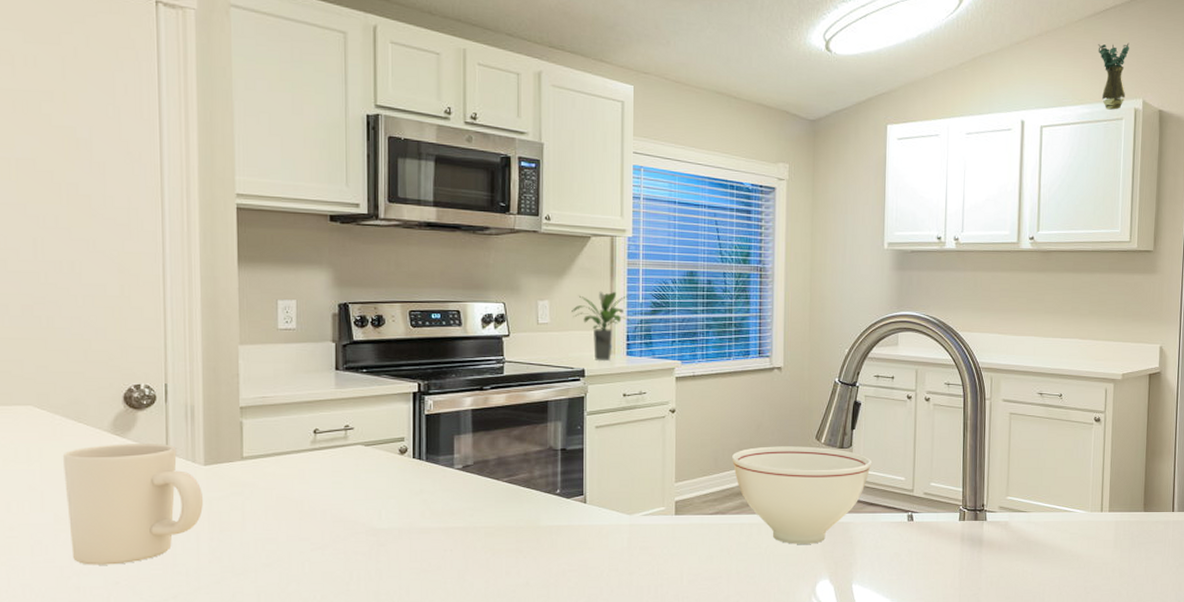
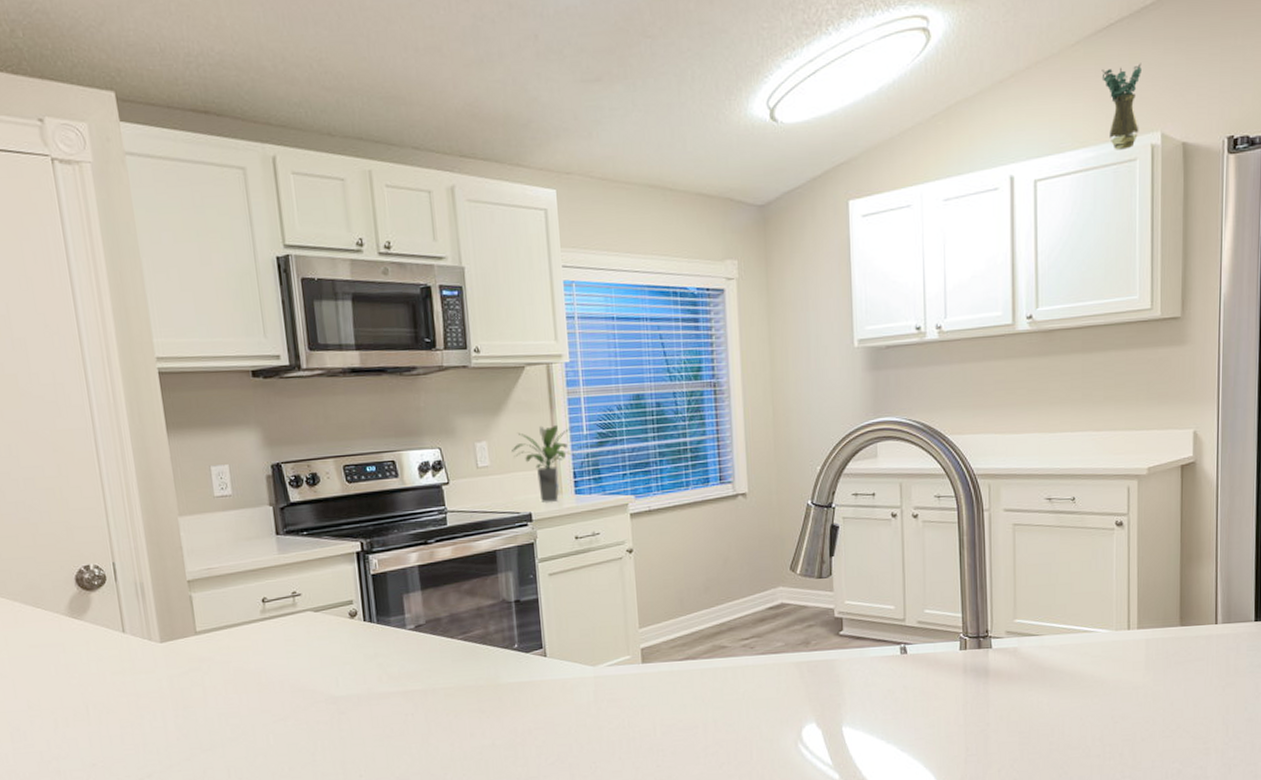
mug: present [62,444,203,565] -> none [26,623,165,749]
bowl: present [731,446,872,544] -> none [697,578,856,687]

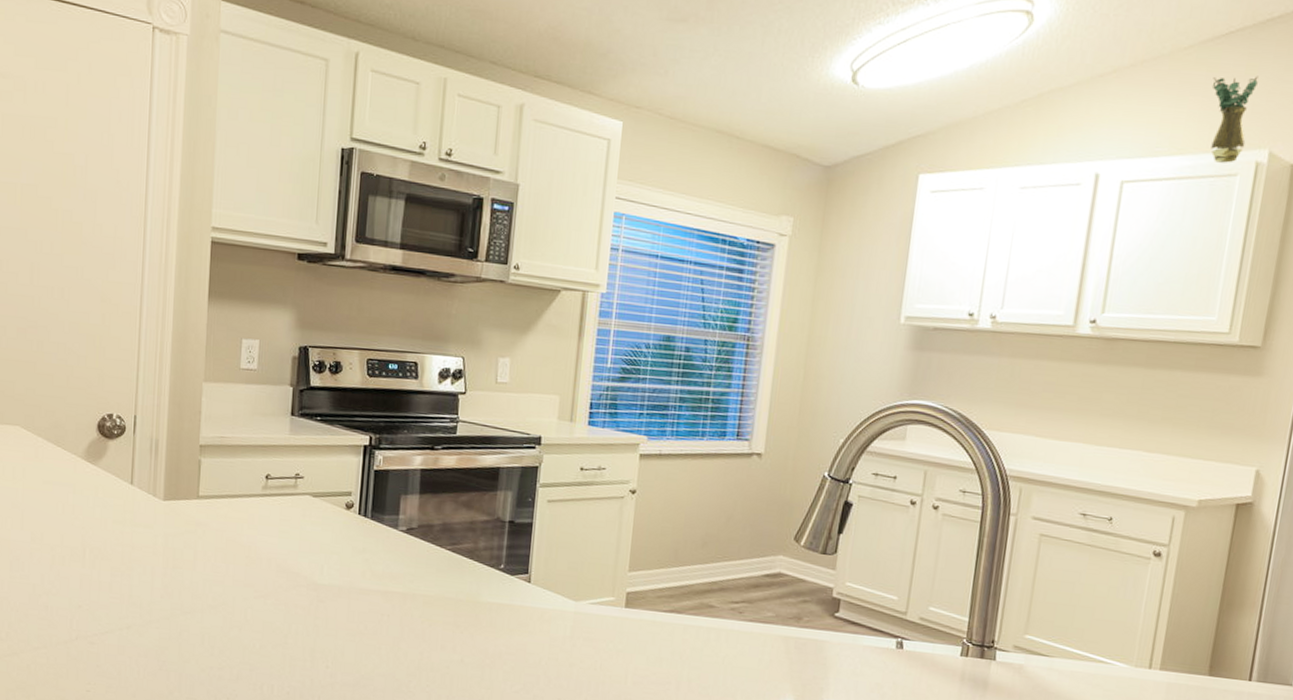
potted plant: present [512,424,580,502] -> none [533,351,599,429]

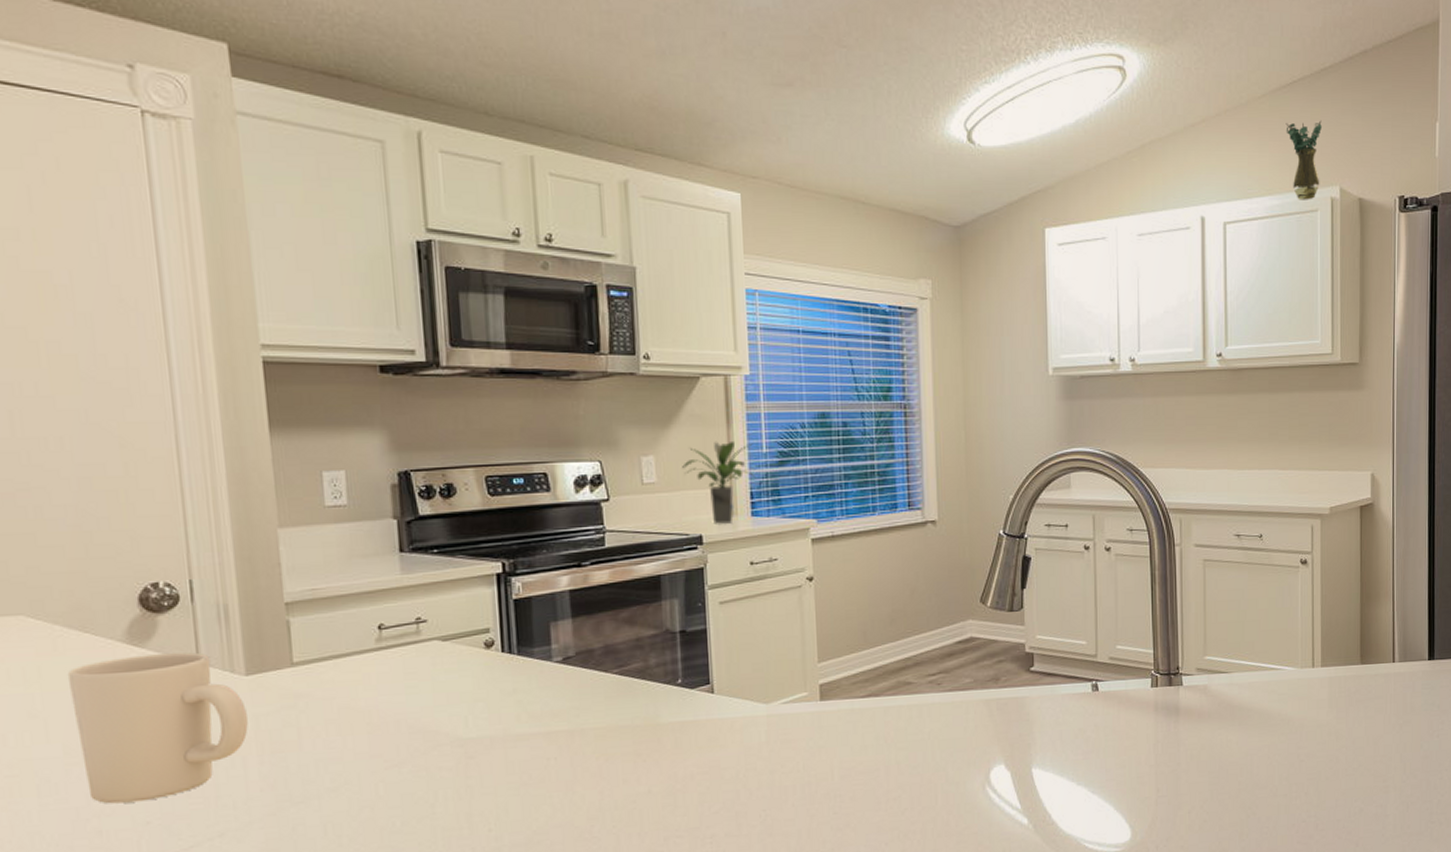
mug: none [41,470,160,589] -> present [67,652,248,804]
potted plant: none [533,351,599,429] -> present [682,440,758,524]

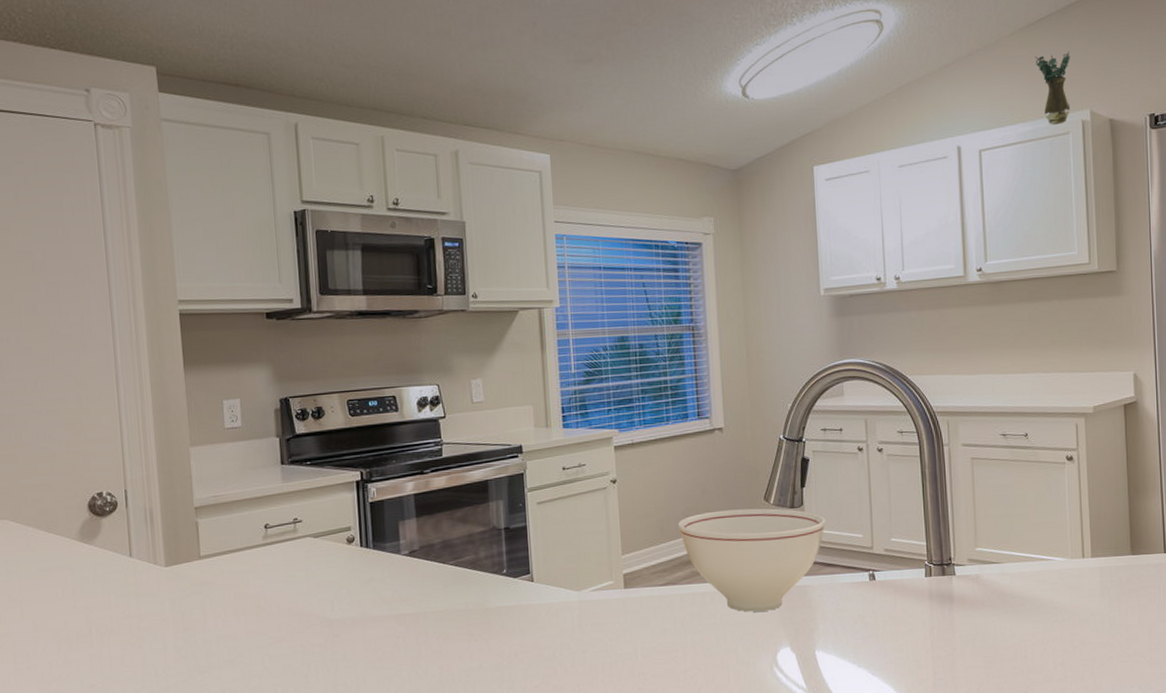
mug: present [67,652,248,804] -> none [36,548,167,670]
potted plant: present [682,440,758,524] -> none [505,363,568,436]
bowl: none [882,611,1048,727] -> present [677,508,827,612]

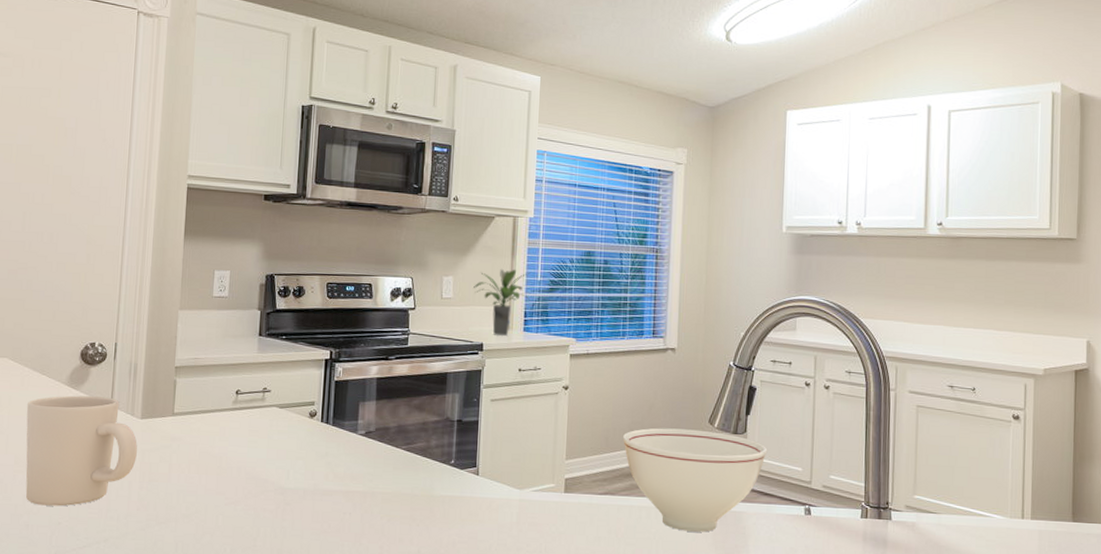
mug: none [36,548,167,670] -> present [25,395,137,507]
potted plant: none [505,363,568,436] -> present [473,268,532,336]
vase: present [1035,51,1071,125] -> none [1010,26,1045,94]

